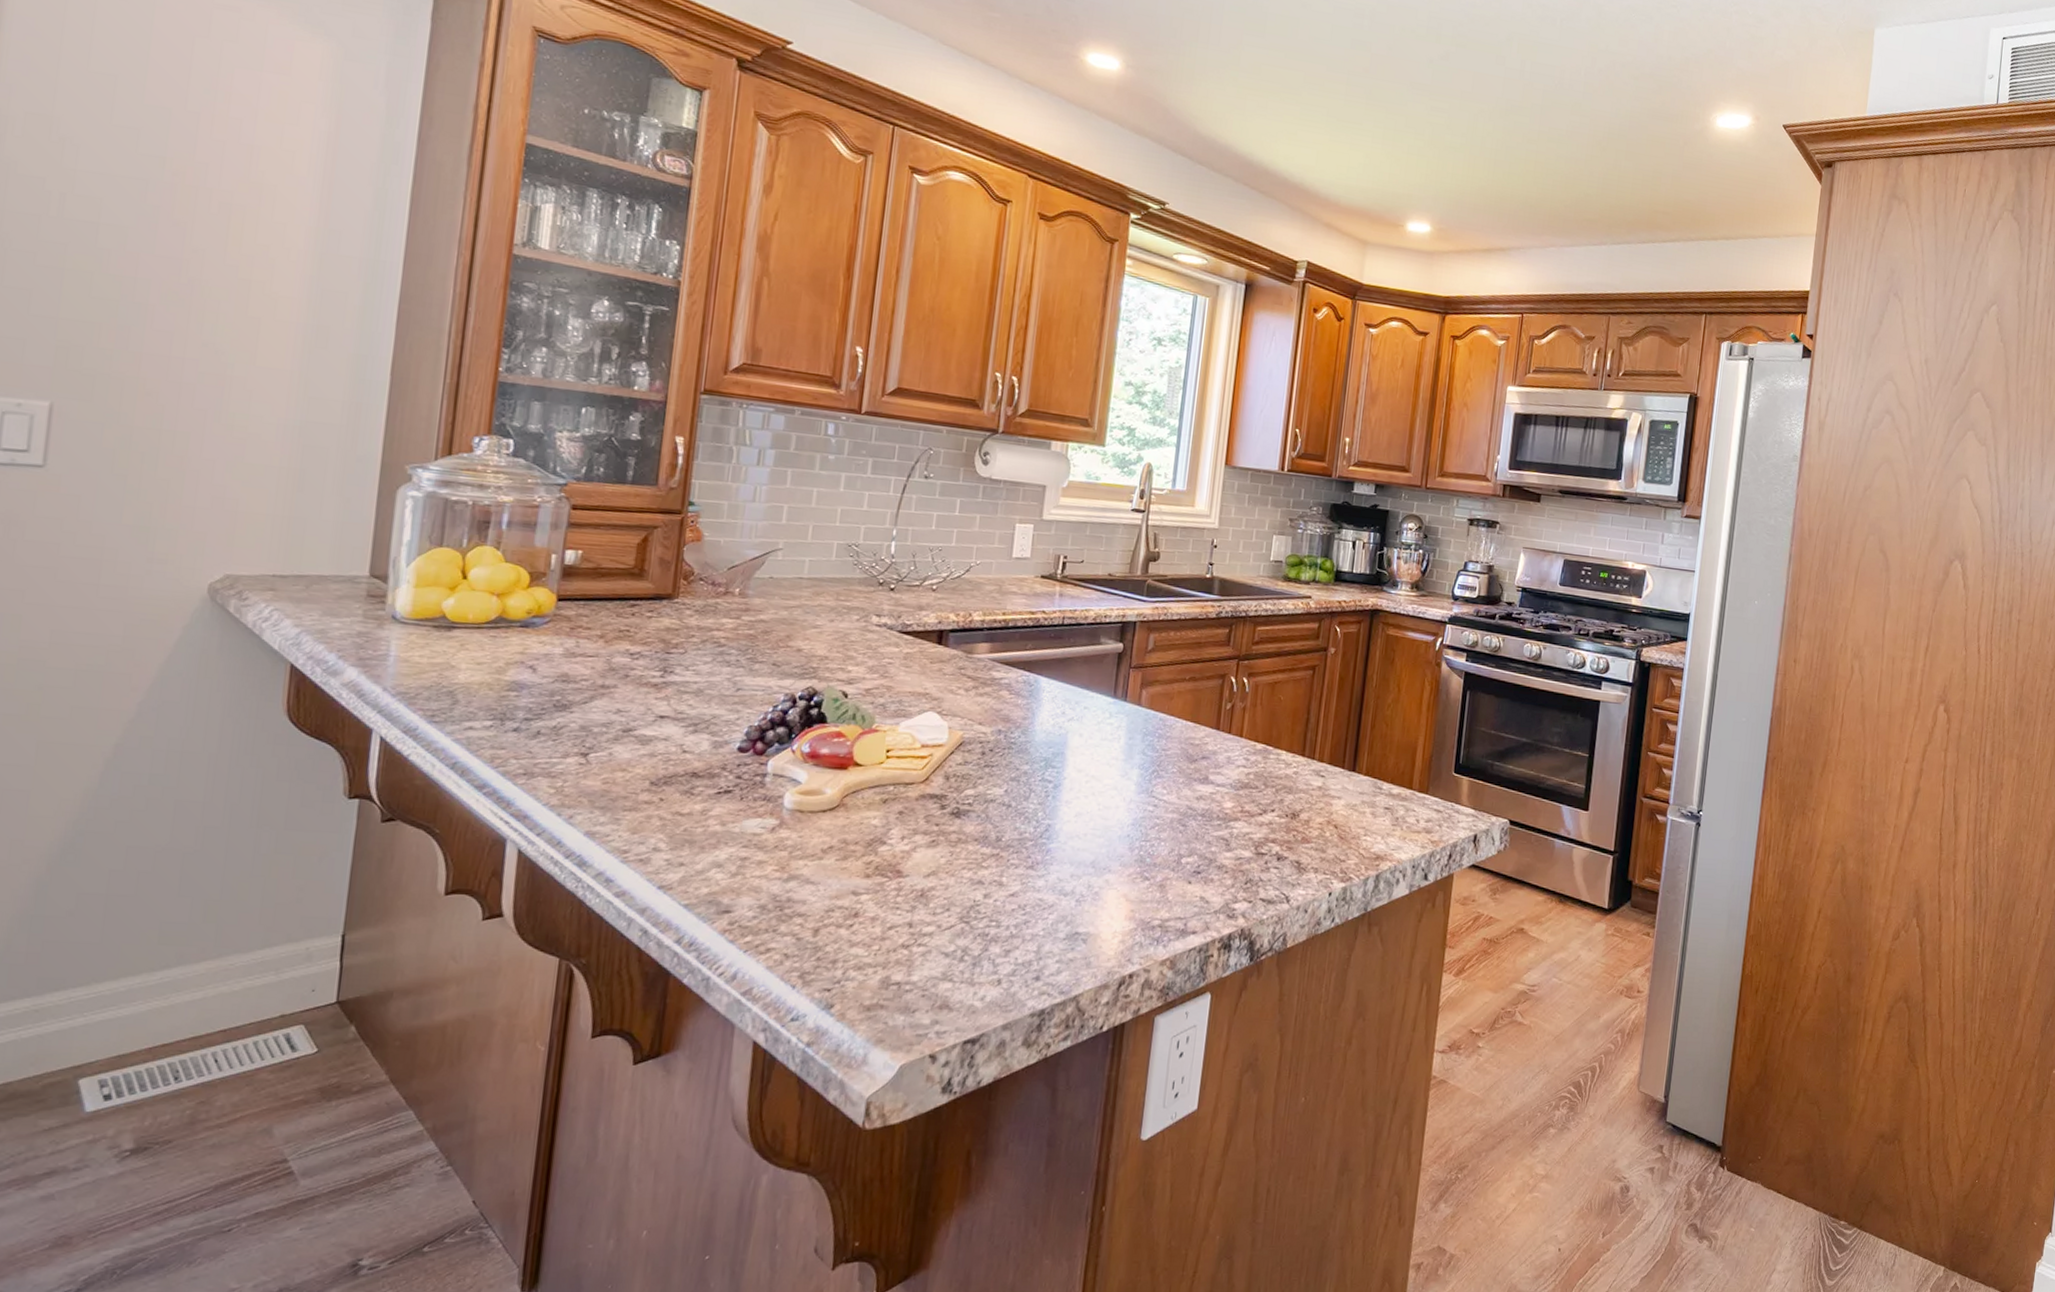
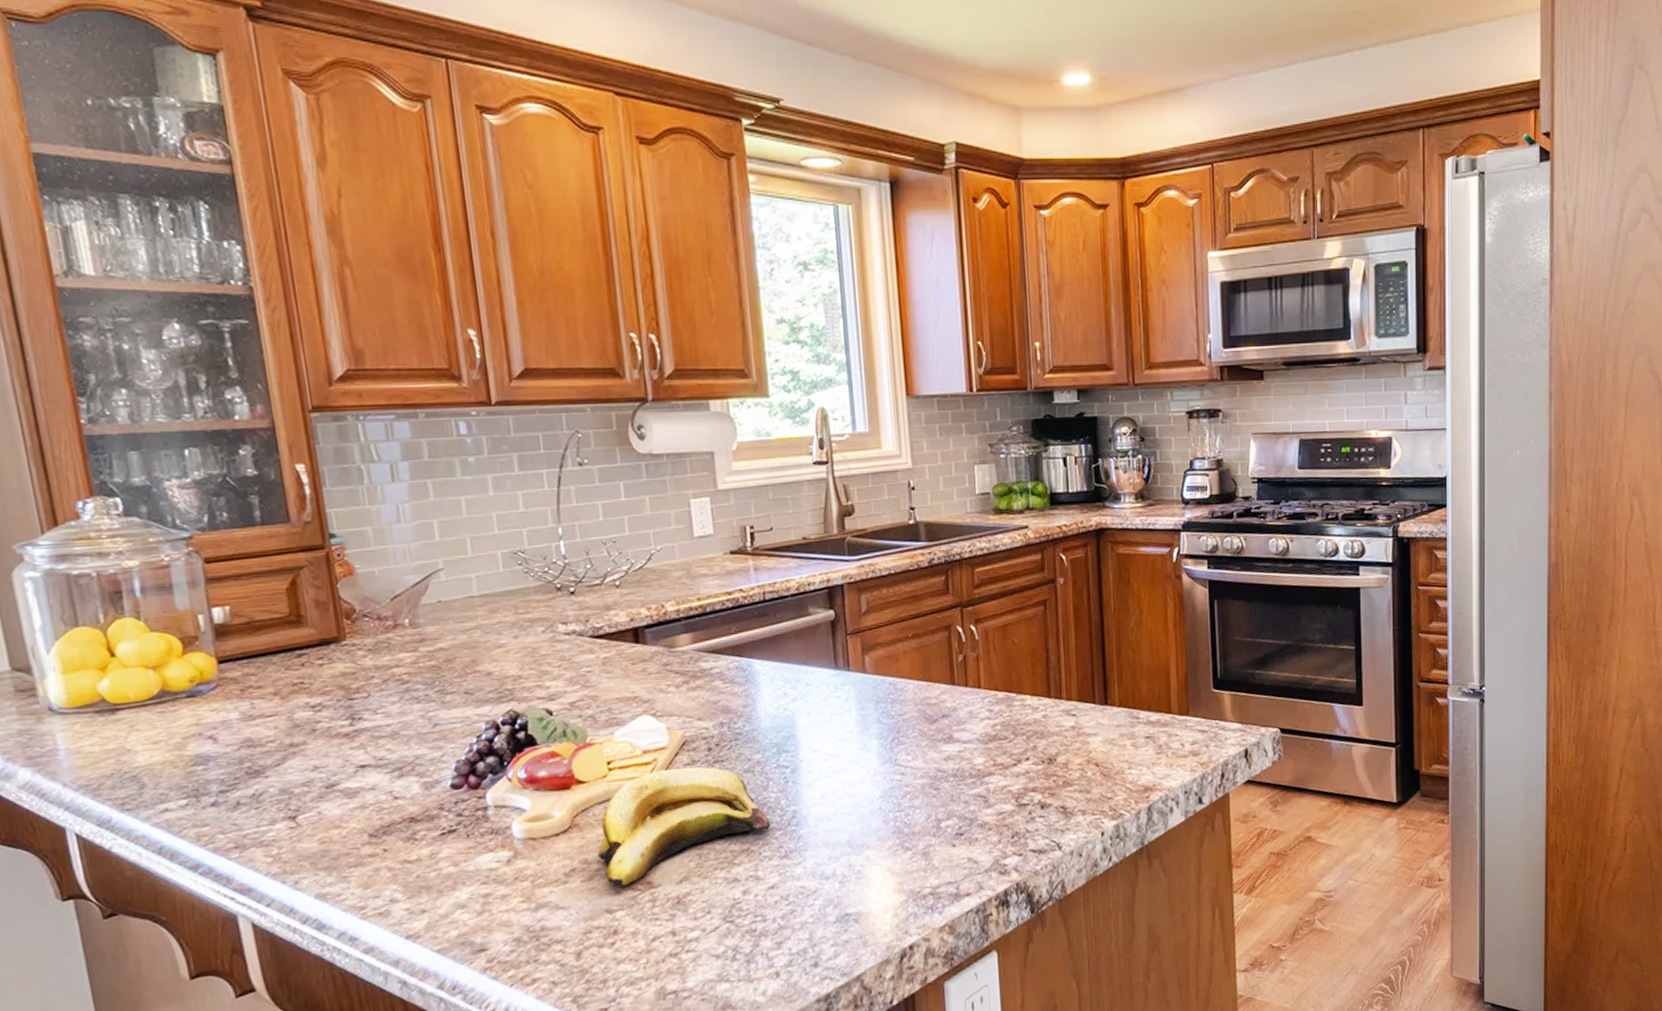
banana: none [857,765,1024,871] -> present [598,766,770,886]

